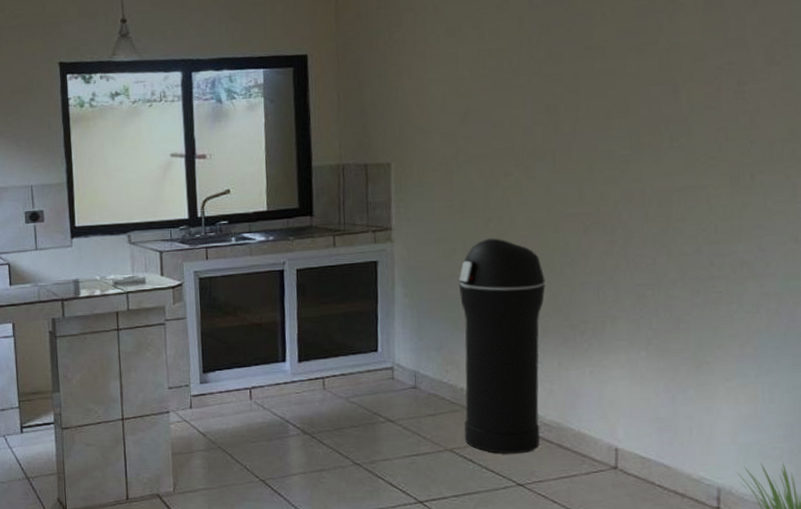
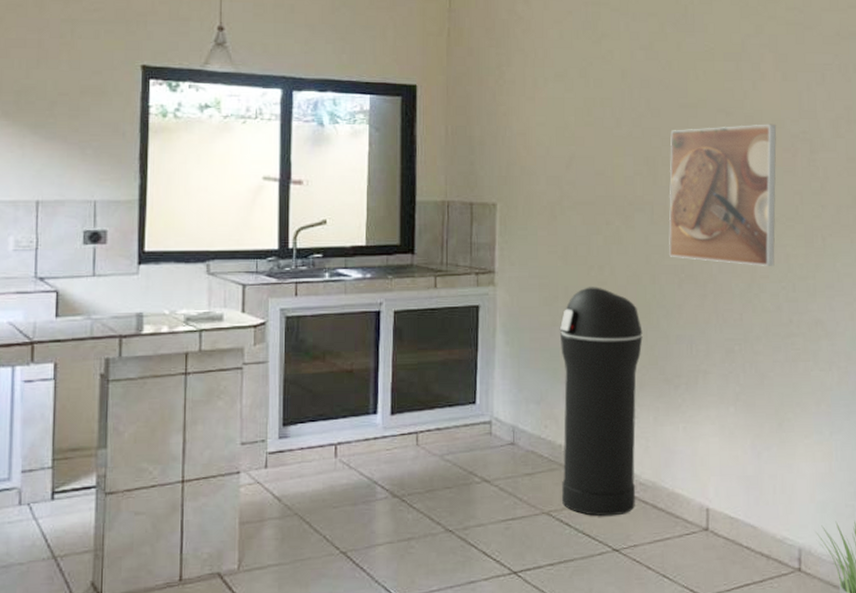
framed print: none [572,57,697,209] -> present [669,124,777,266]

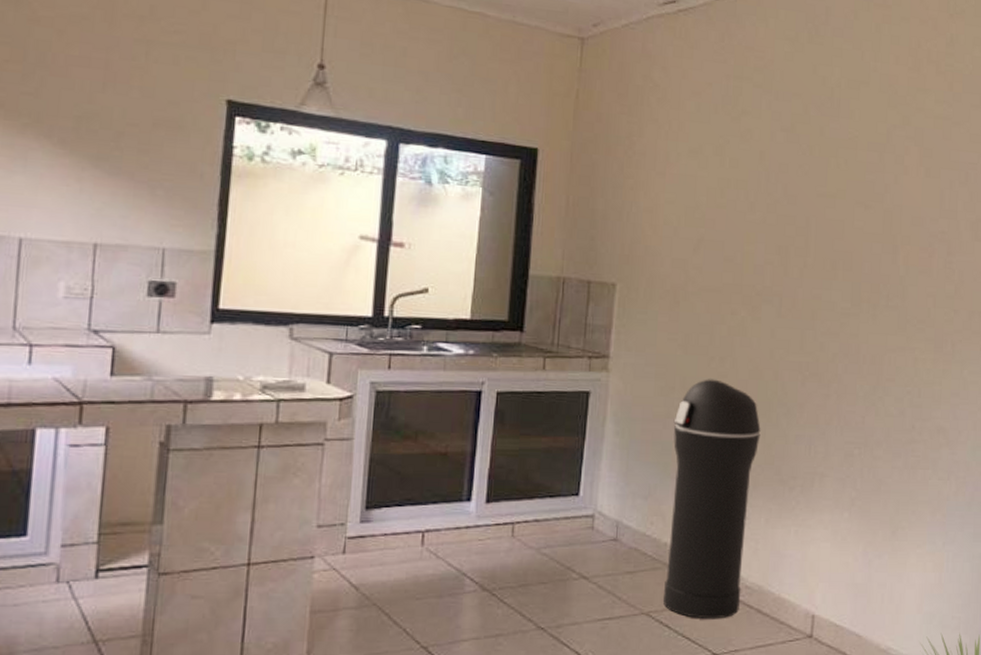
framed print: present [669,124,777,266] -> none [795,219,916,369]

